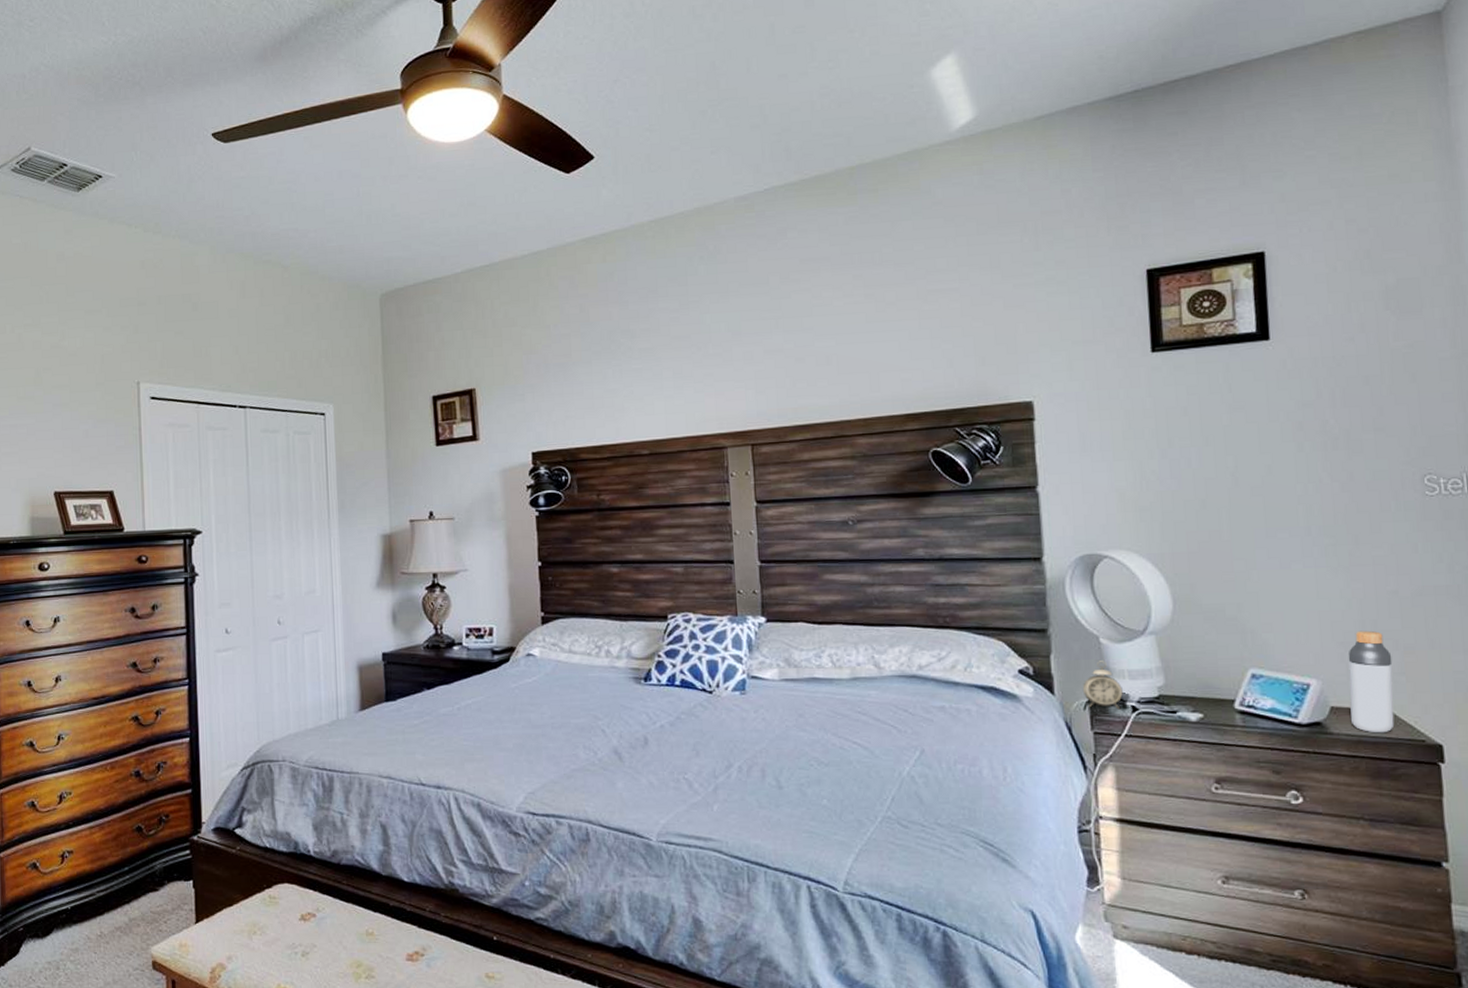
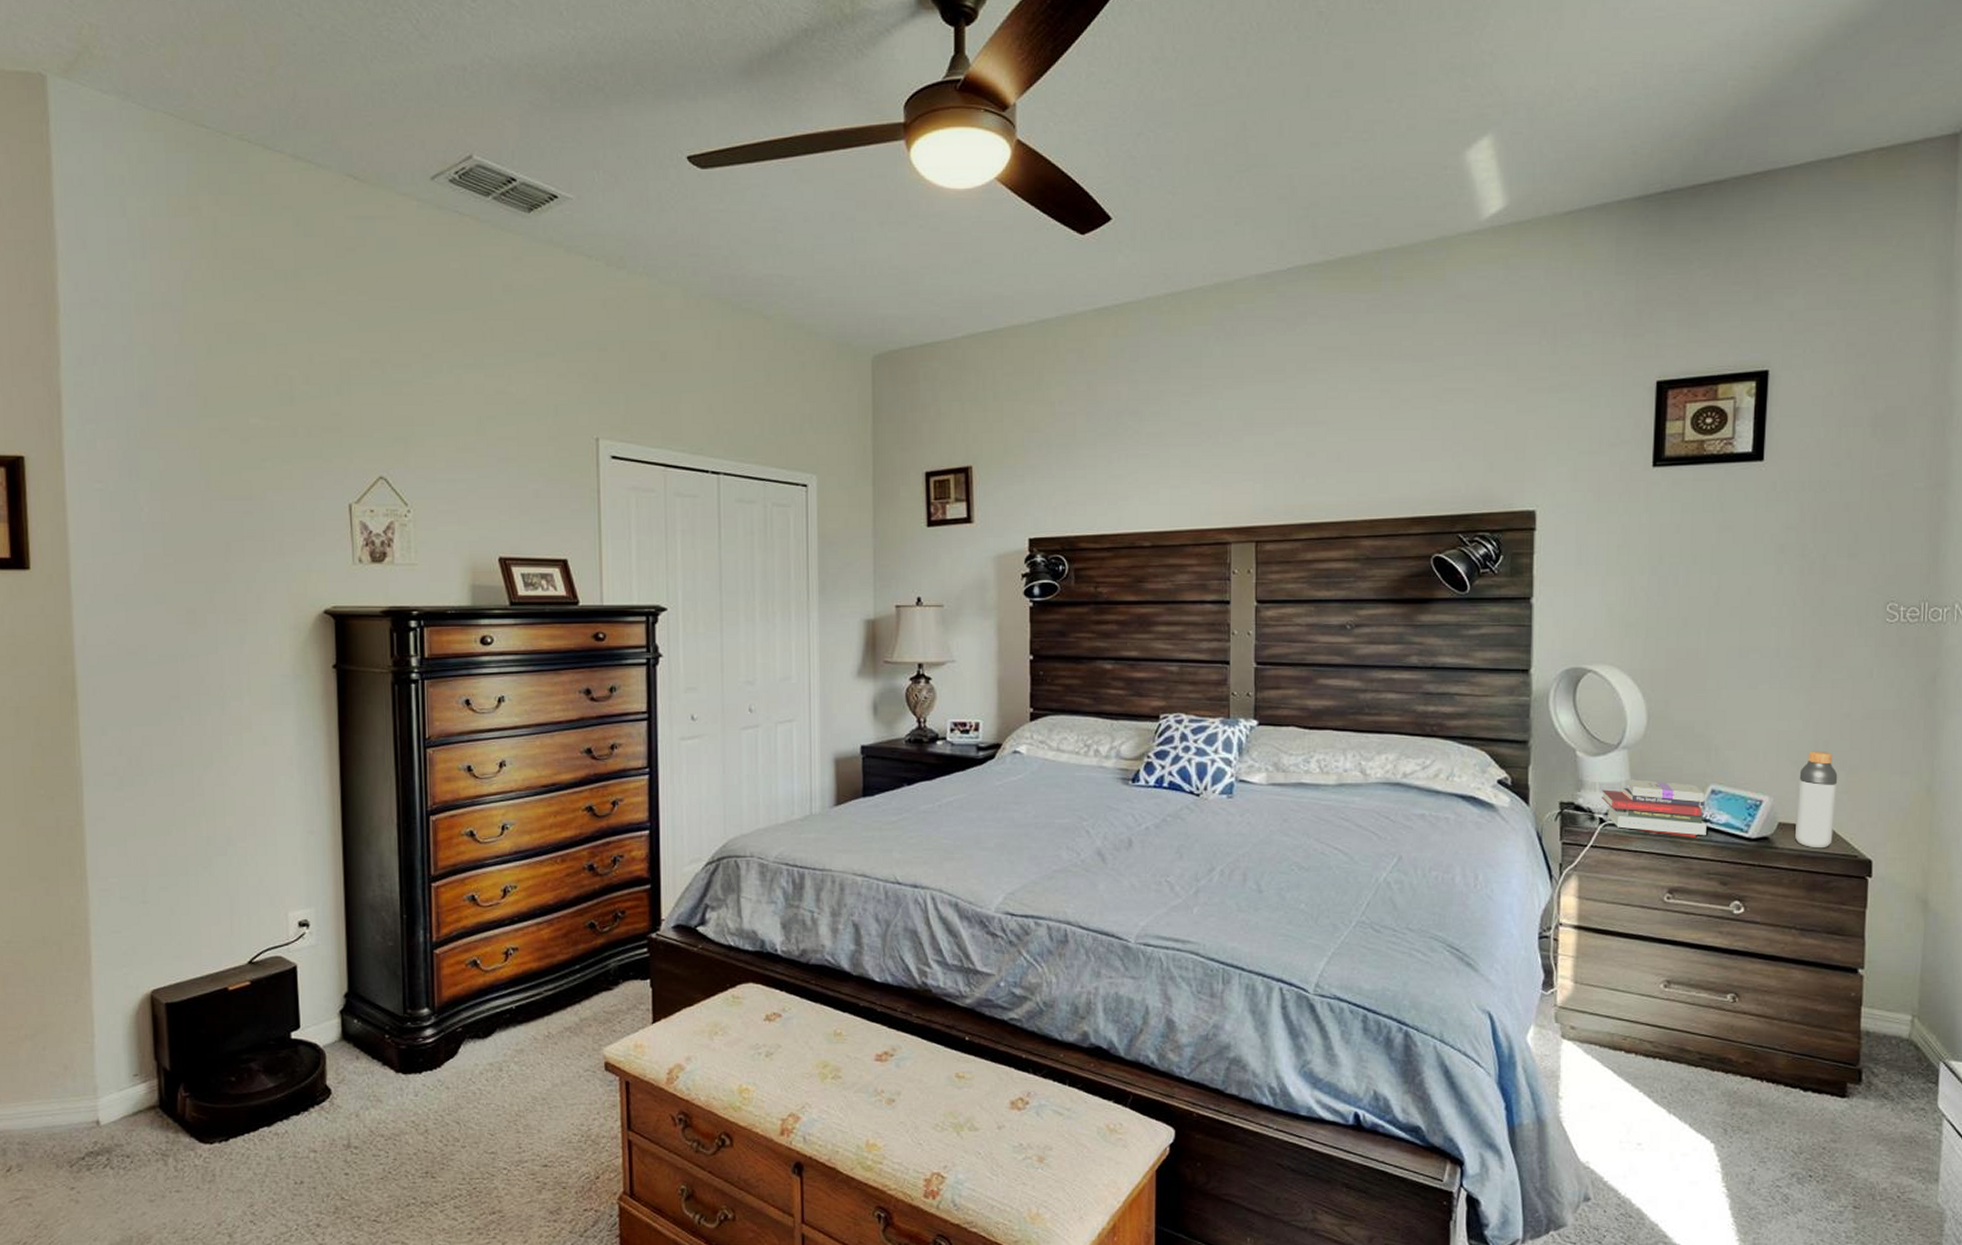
alarm clock: present [1082,661,1123,710] -> none [1555,773,1593,821]
books: none [1131,665,1251,726] -> present [1602,779,1707,839]

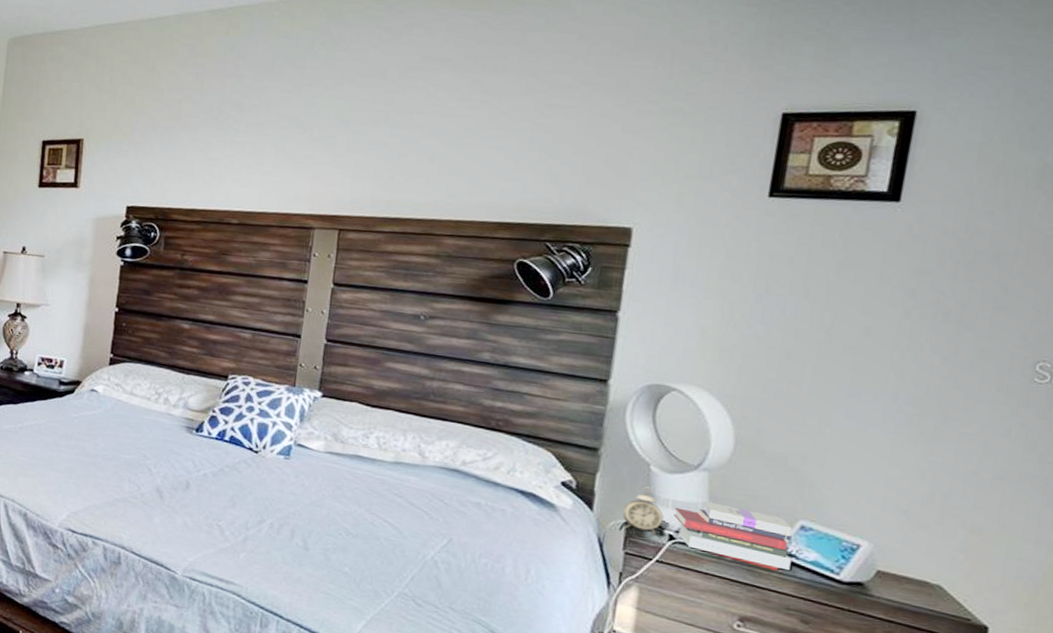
alarm clock: none [1555,773,1593,821] -> present [621,486,664,536]
bottle: present [1794,751,1838,849] -> none [895,502,956,605]

